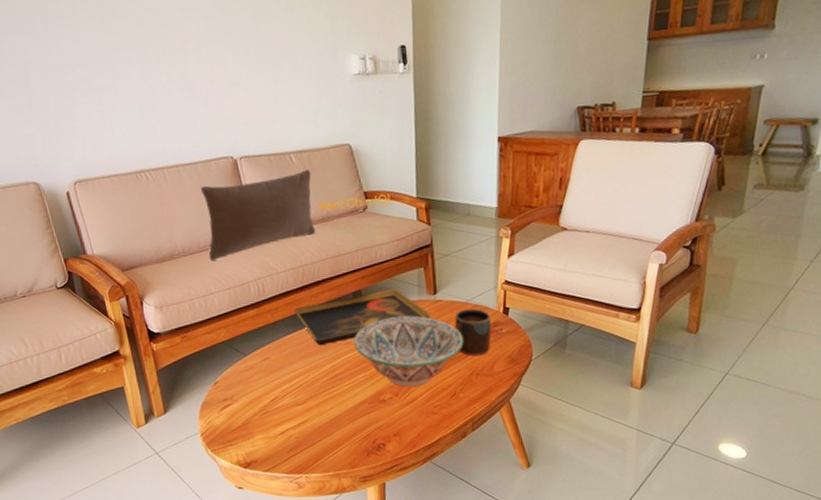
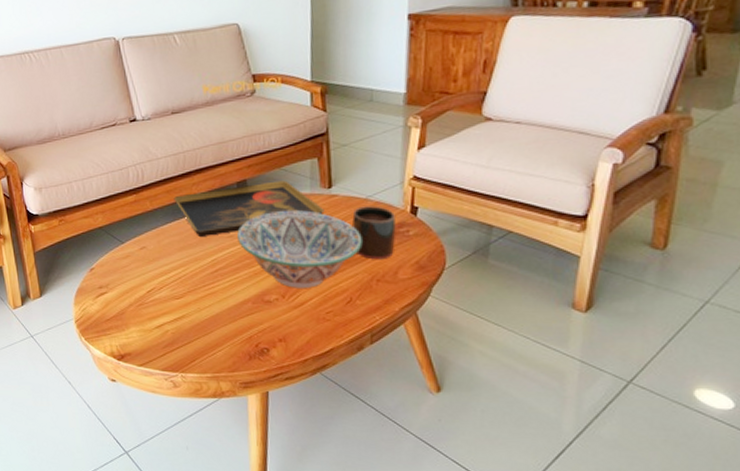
pillow: present [201,169,316,260] -> none [83,51,199,143]

